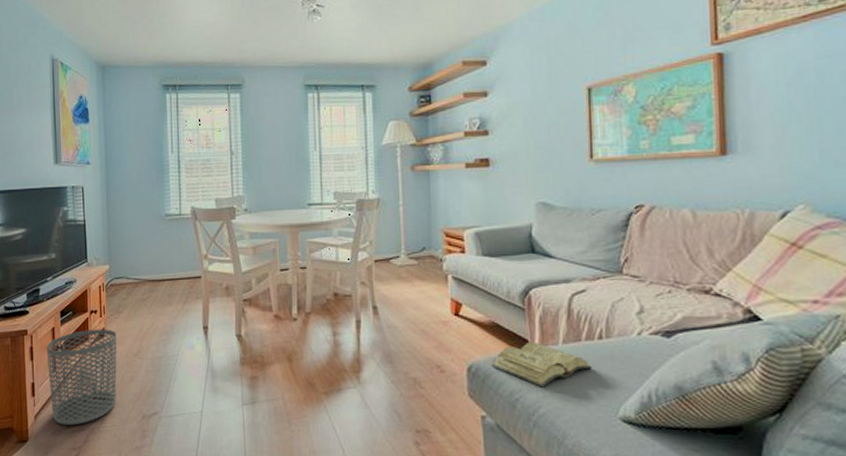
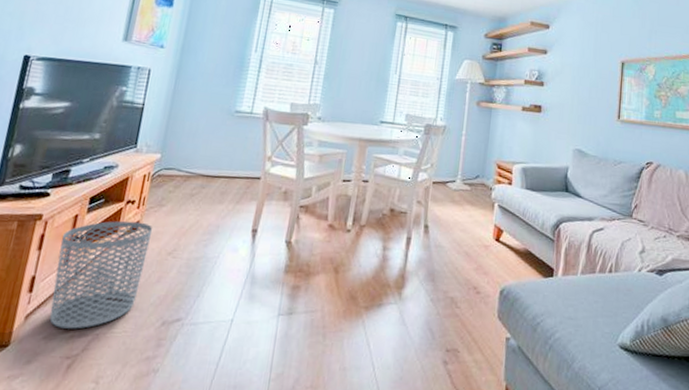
diary: present [492,341,592,388] -> none [521,270,602,313]

